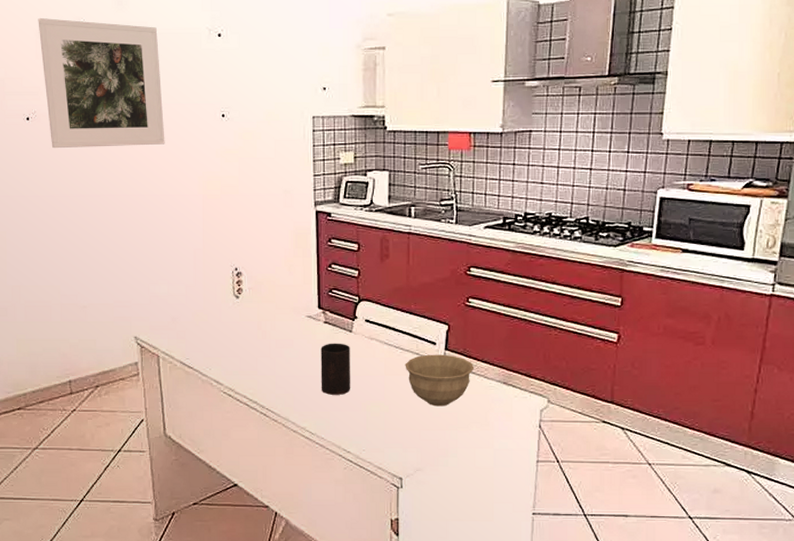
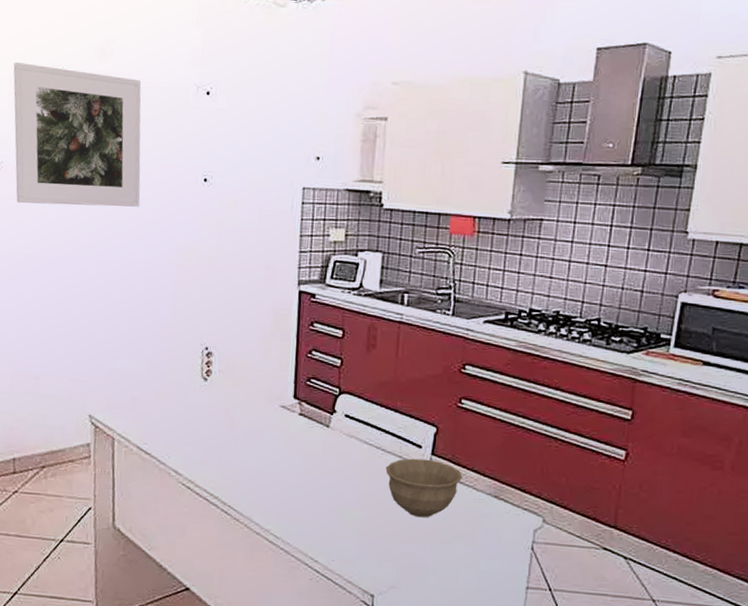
cup: present [321,343,350,395] -> none [290,437,326,497]

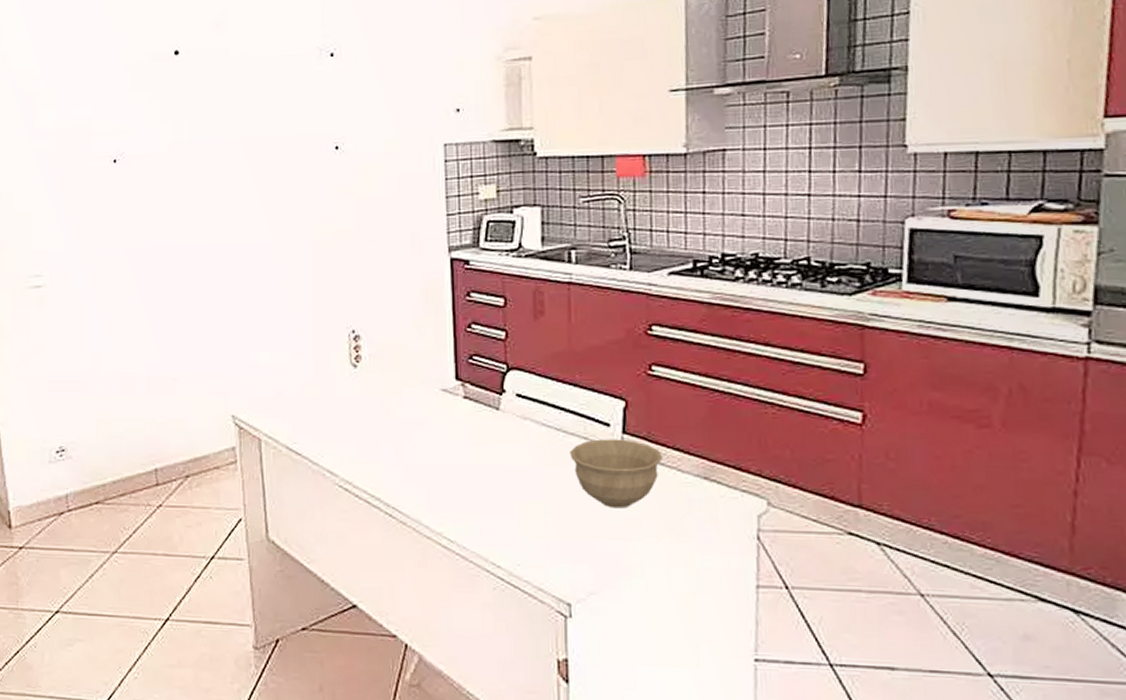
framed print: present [13,62,141,207] -> none [128,47,269,194]

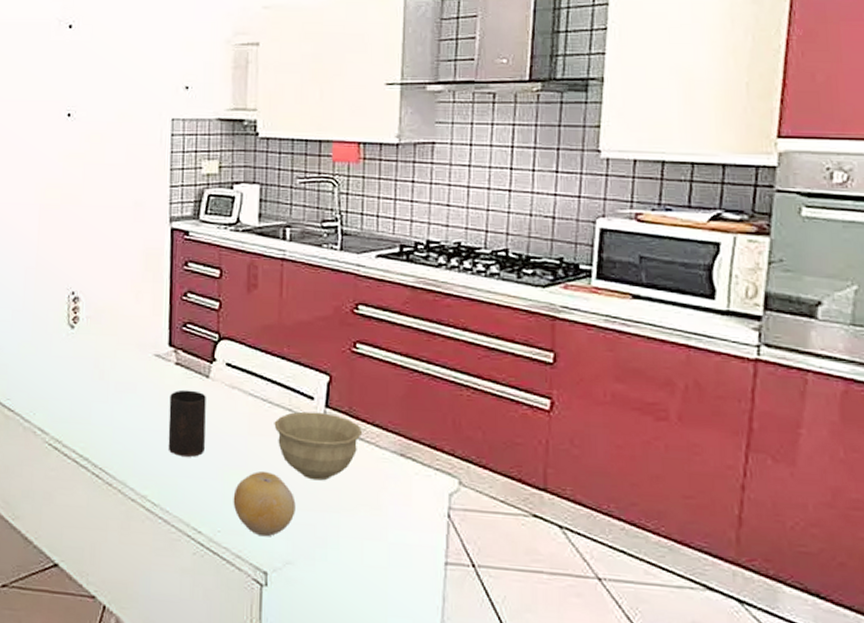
cup: none [460,423,499,491] -> present [168,389,206,457]
fruit: none [531,503,597,568] -> present [233,471,296,537]

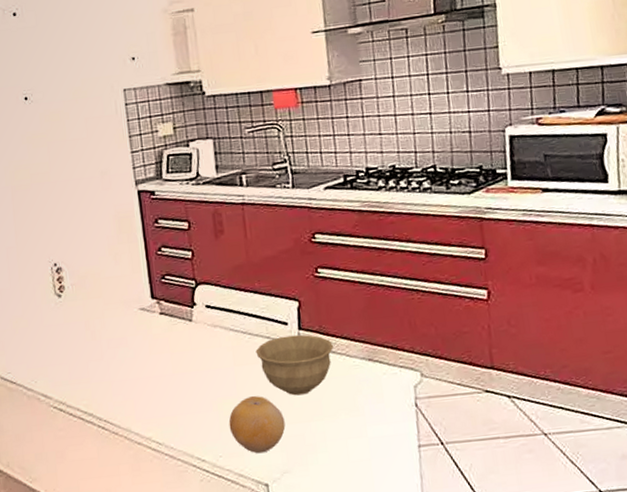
cup: present [168,389,206,457] -> none [159,335,197,396]

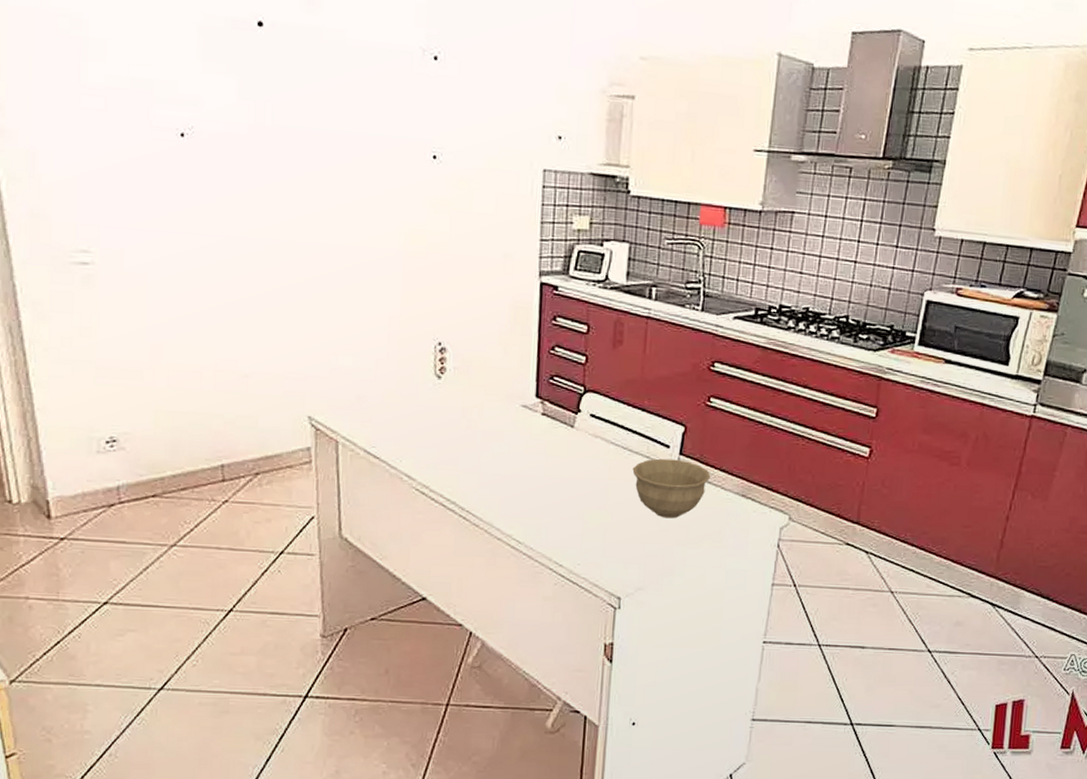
fruit: present [228,396,286,454] -> none [592,512,649,568]

